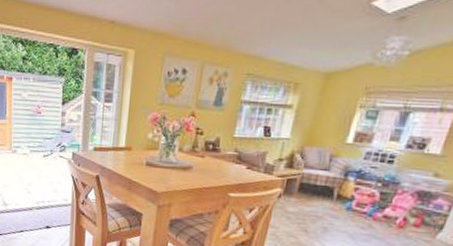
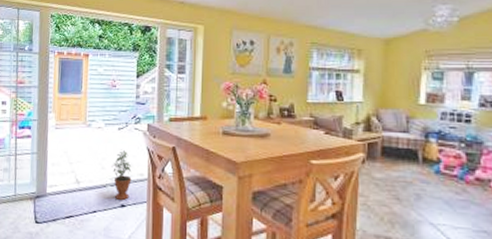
potted plant: none [37,176,56,223] -> present [111,149,132,201]

